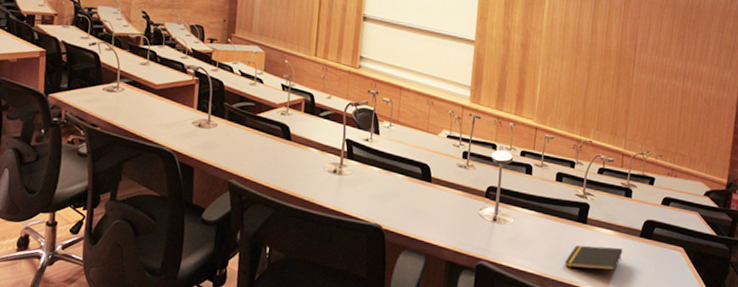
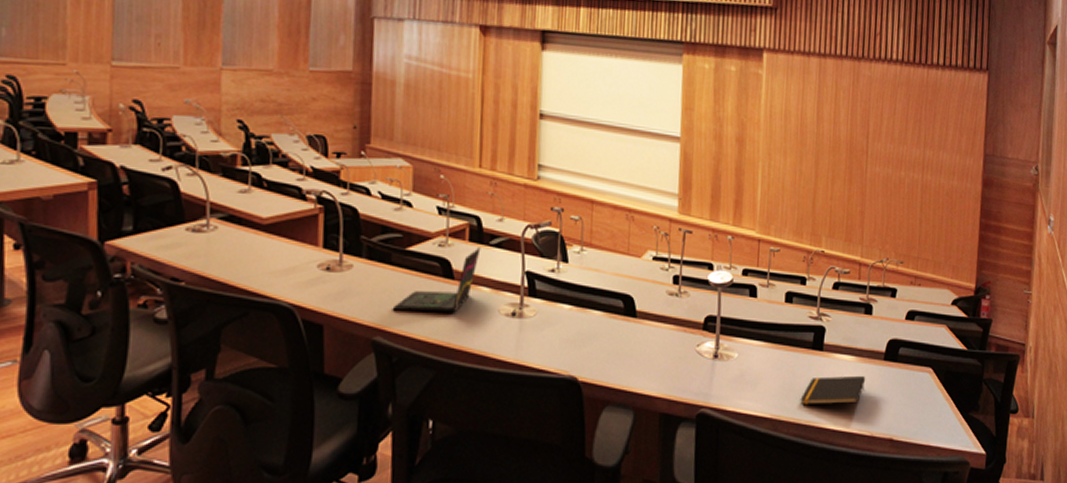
laptop: none [244,118,313,167] -> present [392,248,481,313]

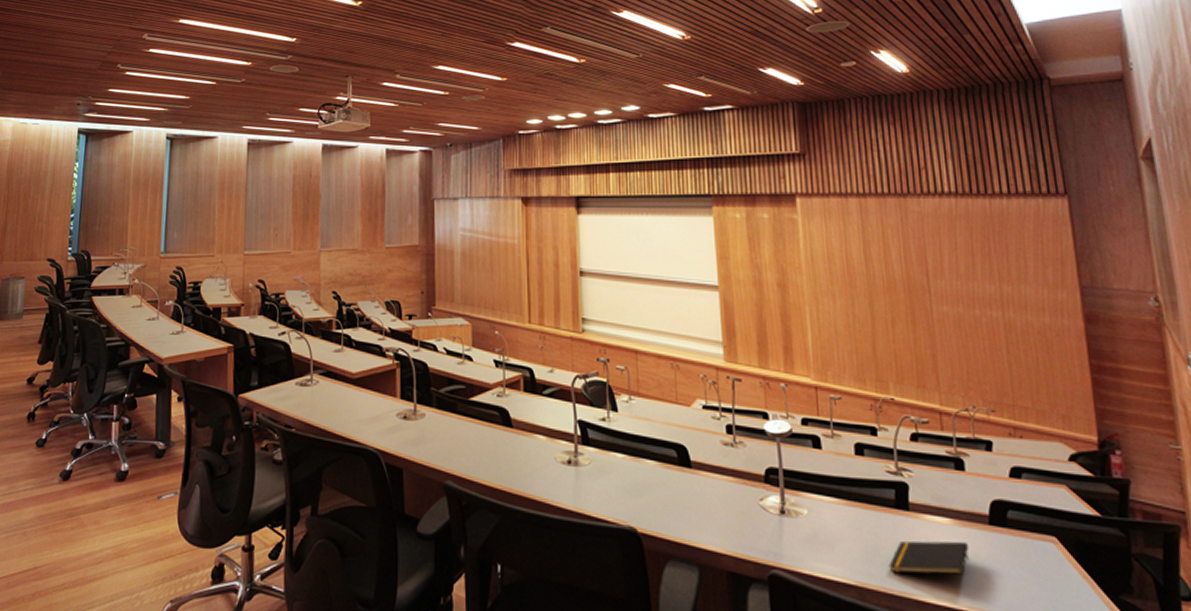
laptop: present [392,248,481,313] -> none [460,397,535,460]

